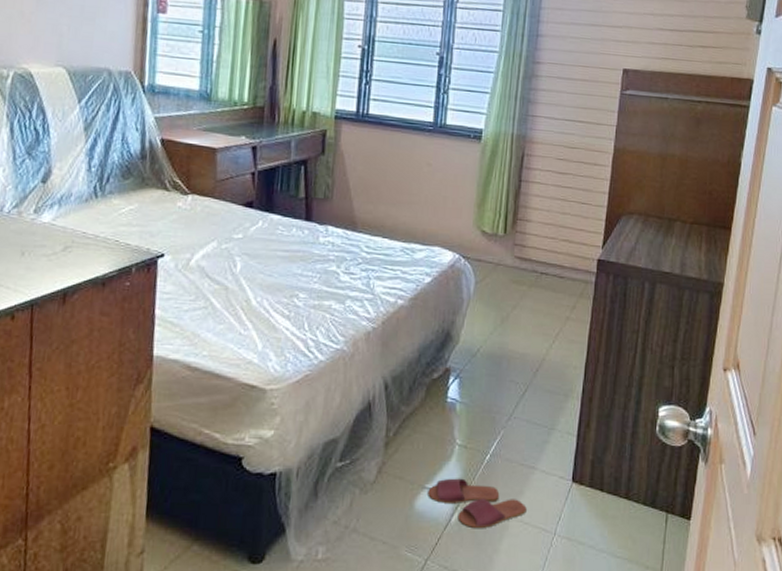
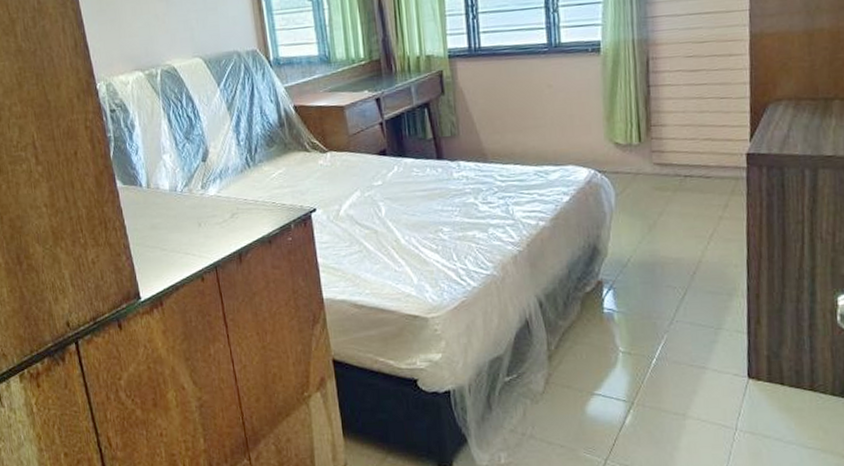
slippers: present [428,478,527,528] -> none [598,383,703,428]

